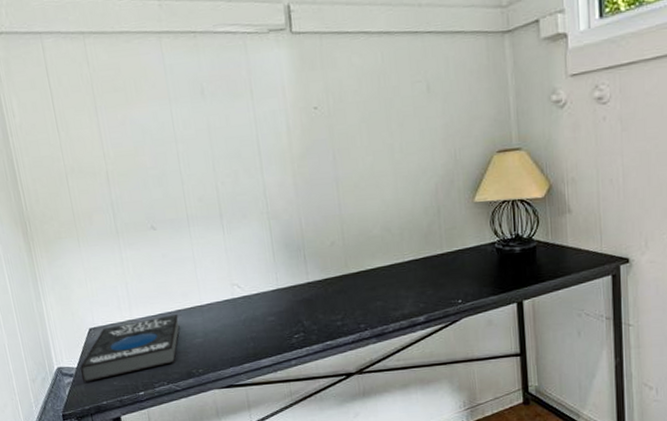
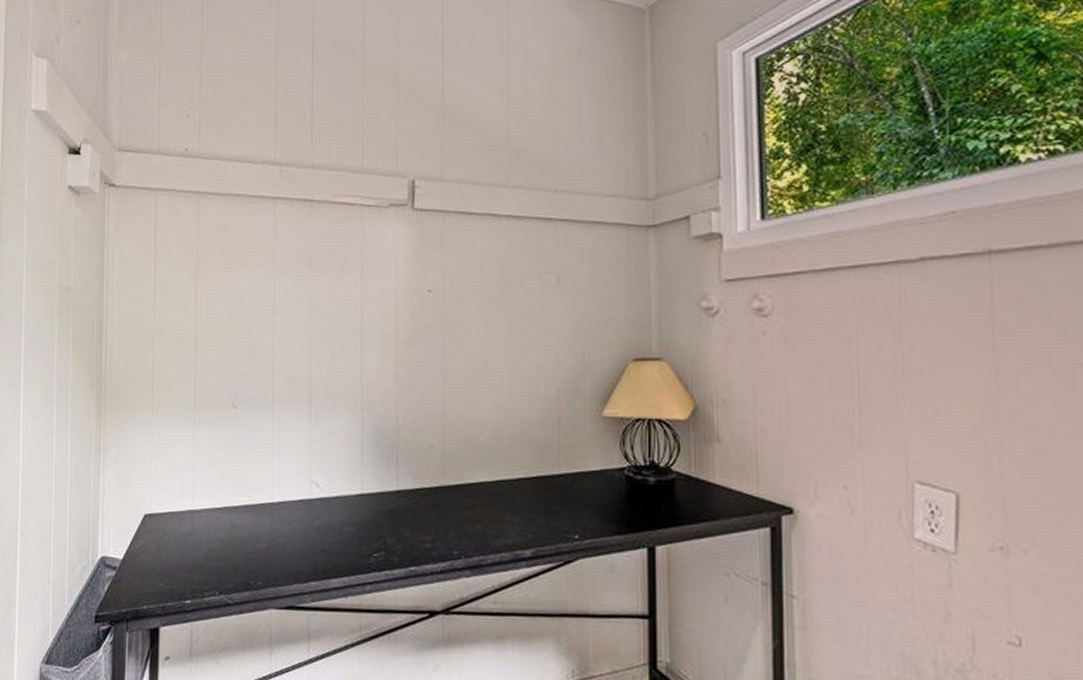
book: present [80,313,180,383] -> none [125,509,244,579]

